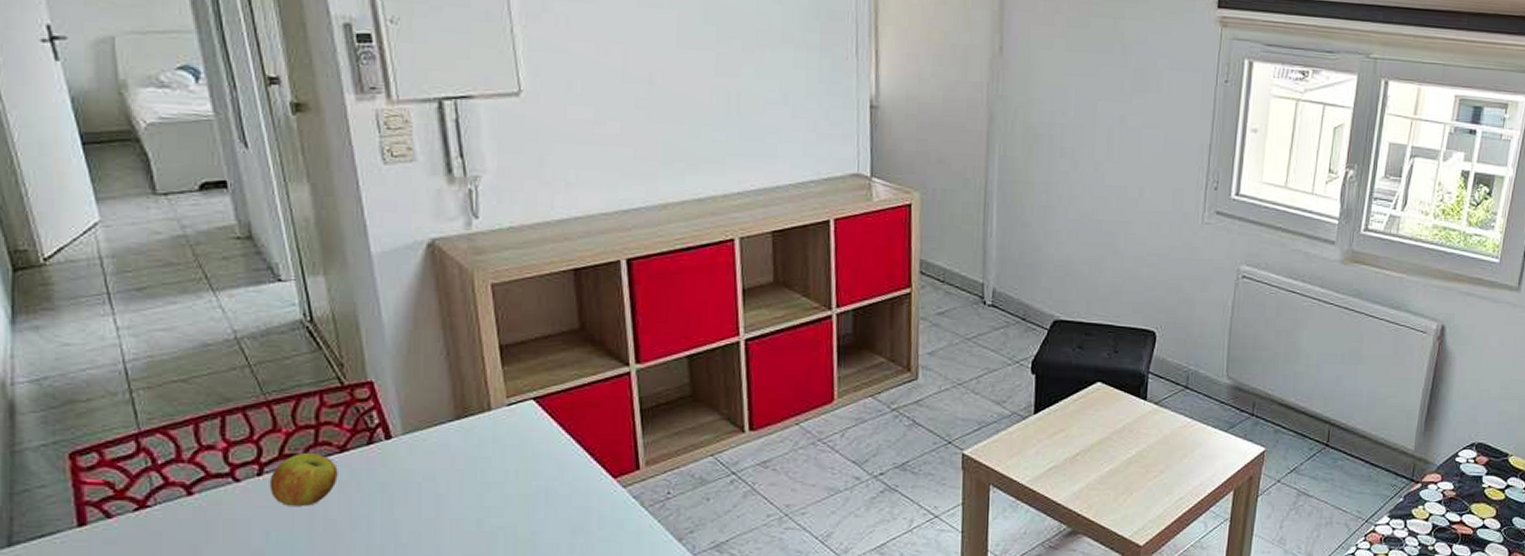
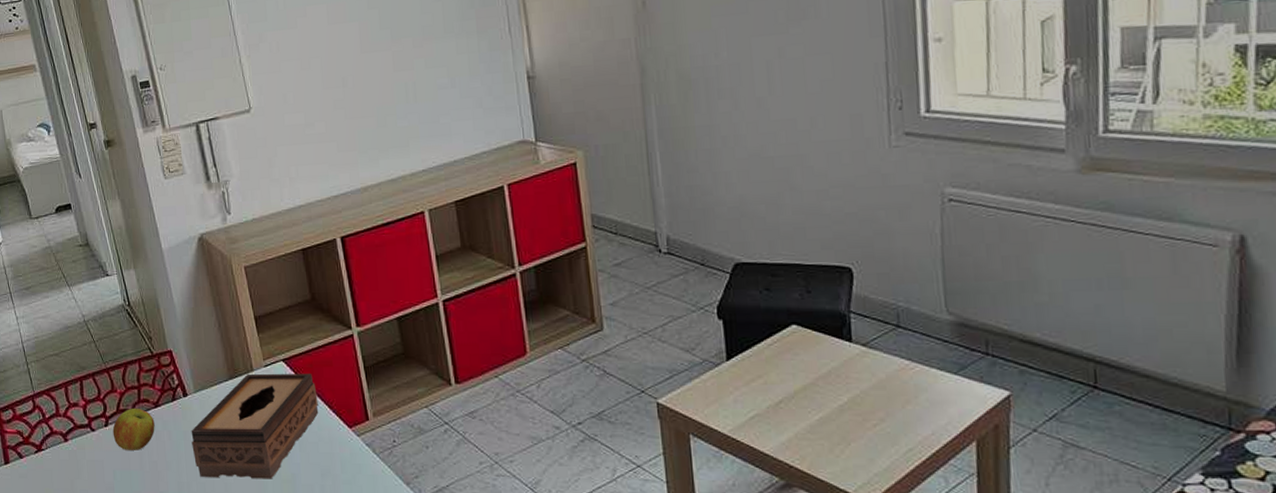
tissue box: none [392,414,576,539] -> present [191,374,319,479]

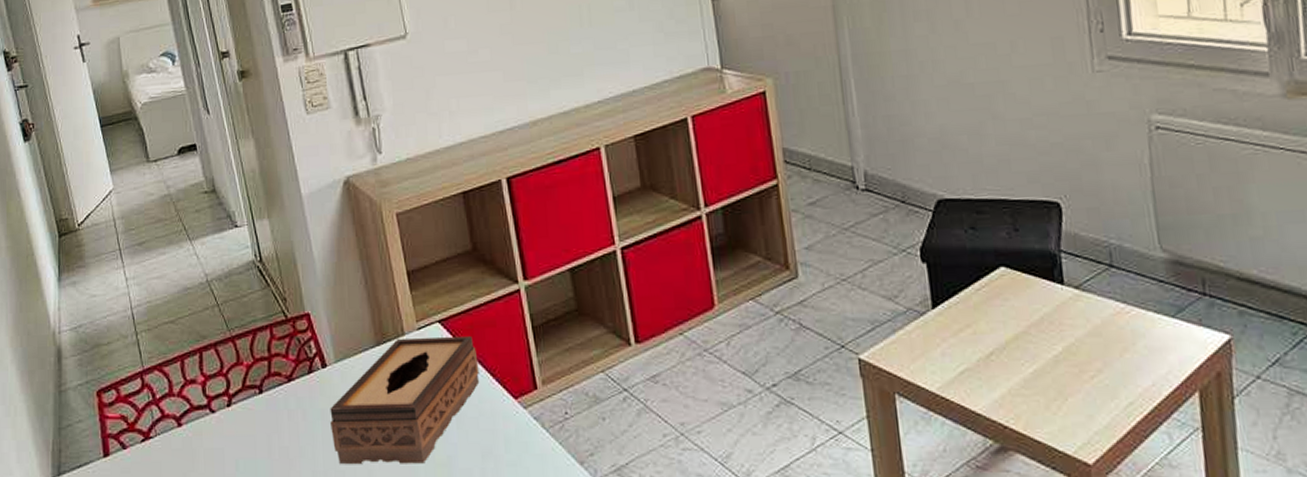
apple: present [112,407,155,450] -> none [236,383,287,435]

